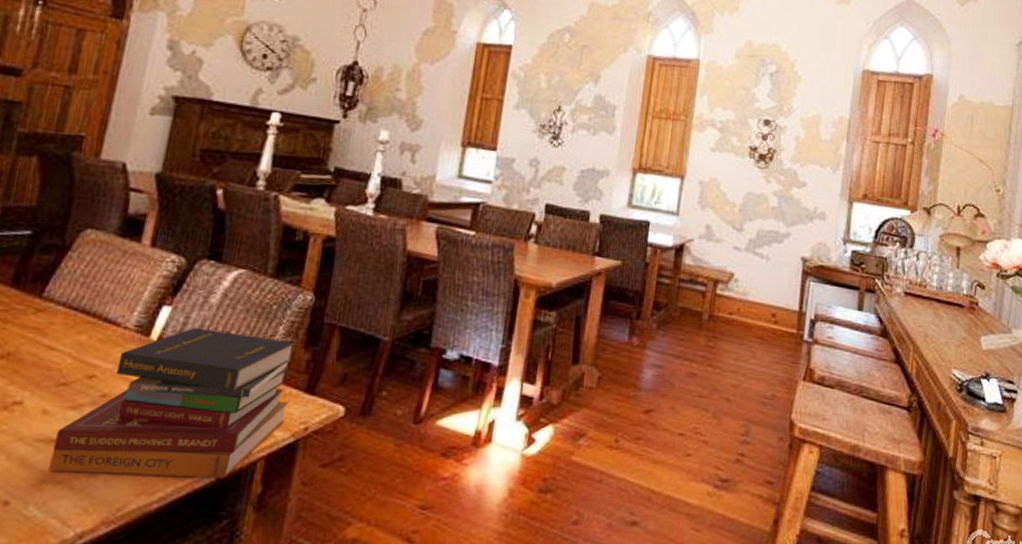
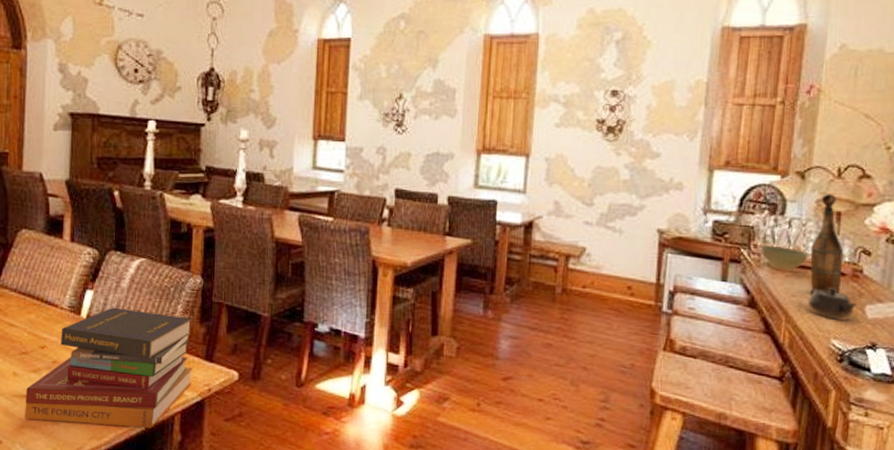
bowl: none [892,276,934,303] -> present [760,245,809,273]
teapot: none [932,319,974,351] -> present [807,288,857,320]
decorative bottle: none [934,229,963,325] -> present [810,194,844,293]

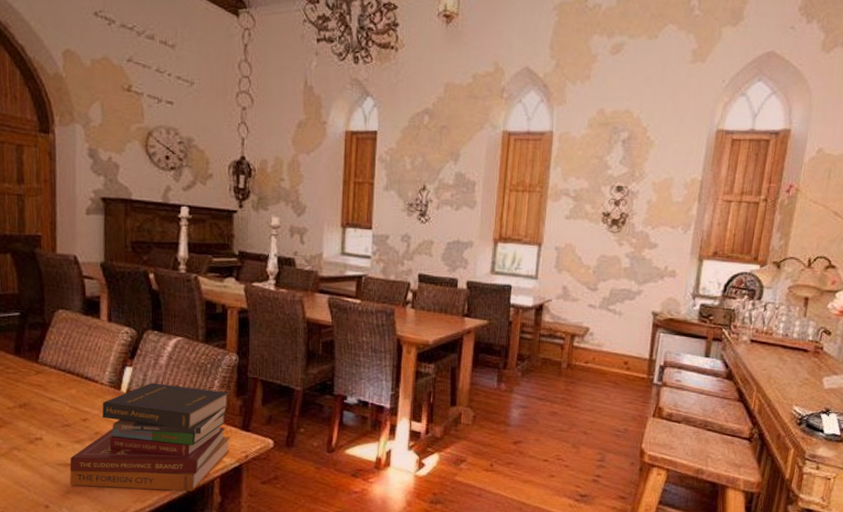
bowl: present [760,245,809,273] -> none [739,325,780,350]
teapot: present [807,288,857,320] -> none [775,362,816,390]
decorative bottle: present [810,194,844,293] -> none [779,281,809,367]

